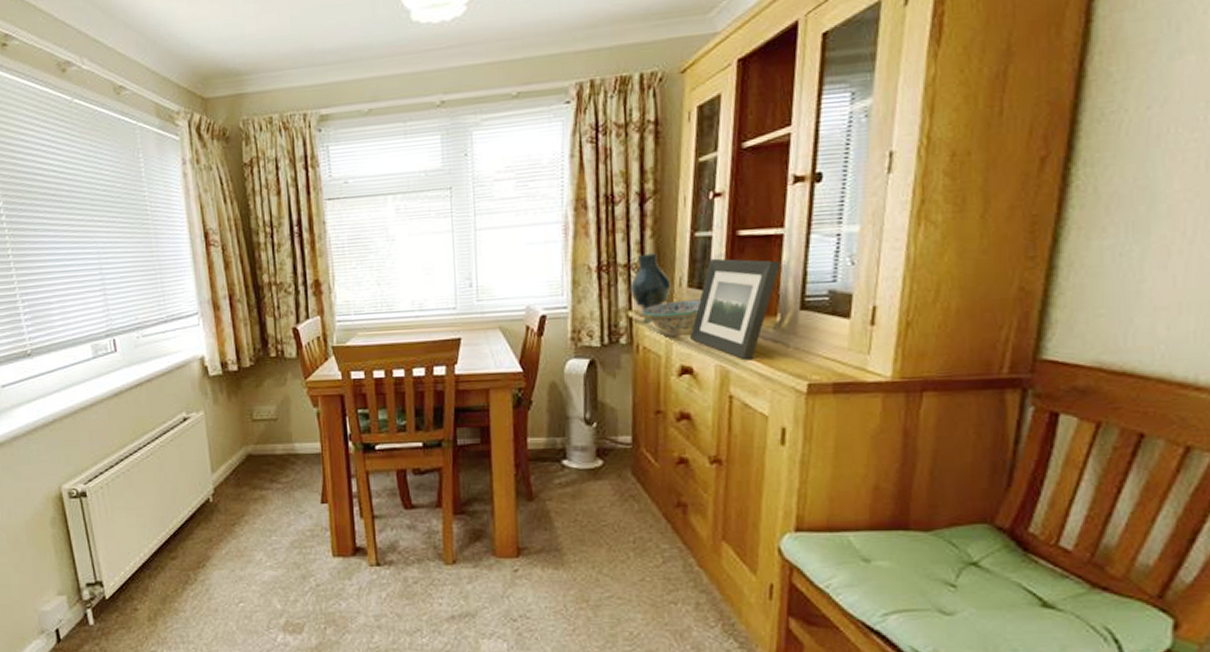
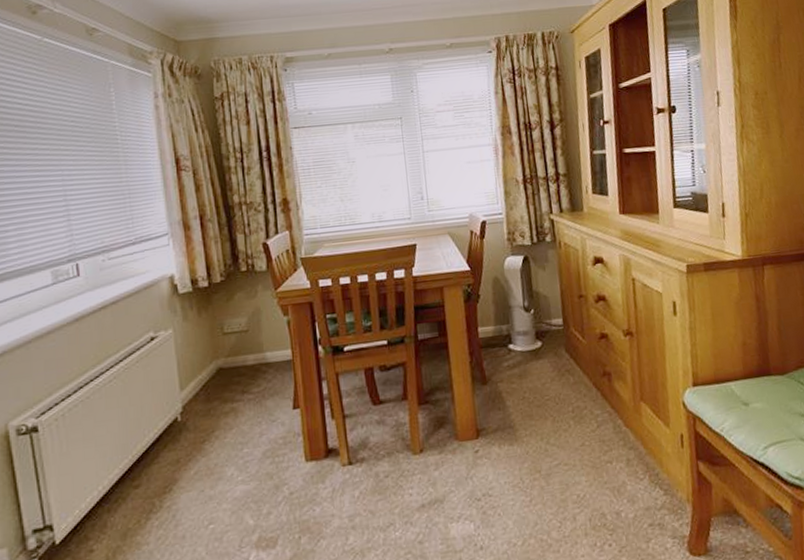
vase: present [629,253,671,323] -> none [549,167,581,224]
decorative bowl: present [641,299,701,337] -> none [559,203,603,234]
picture frame: present [689,258,780,361] -> none [597,170,656,250]

